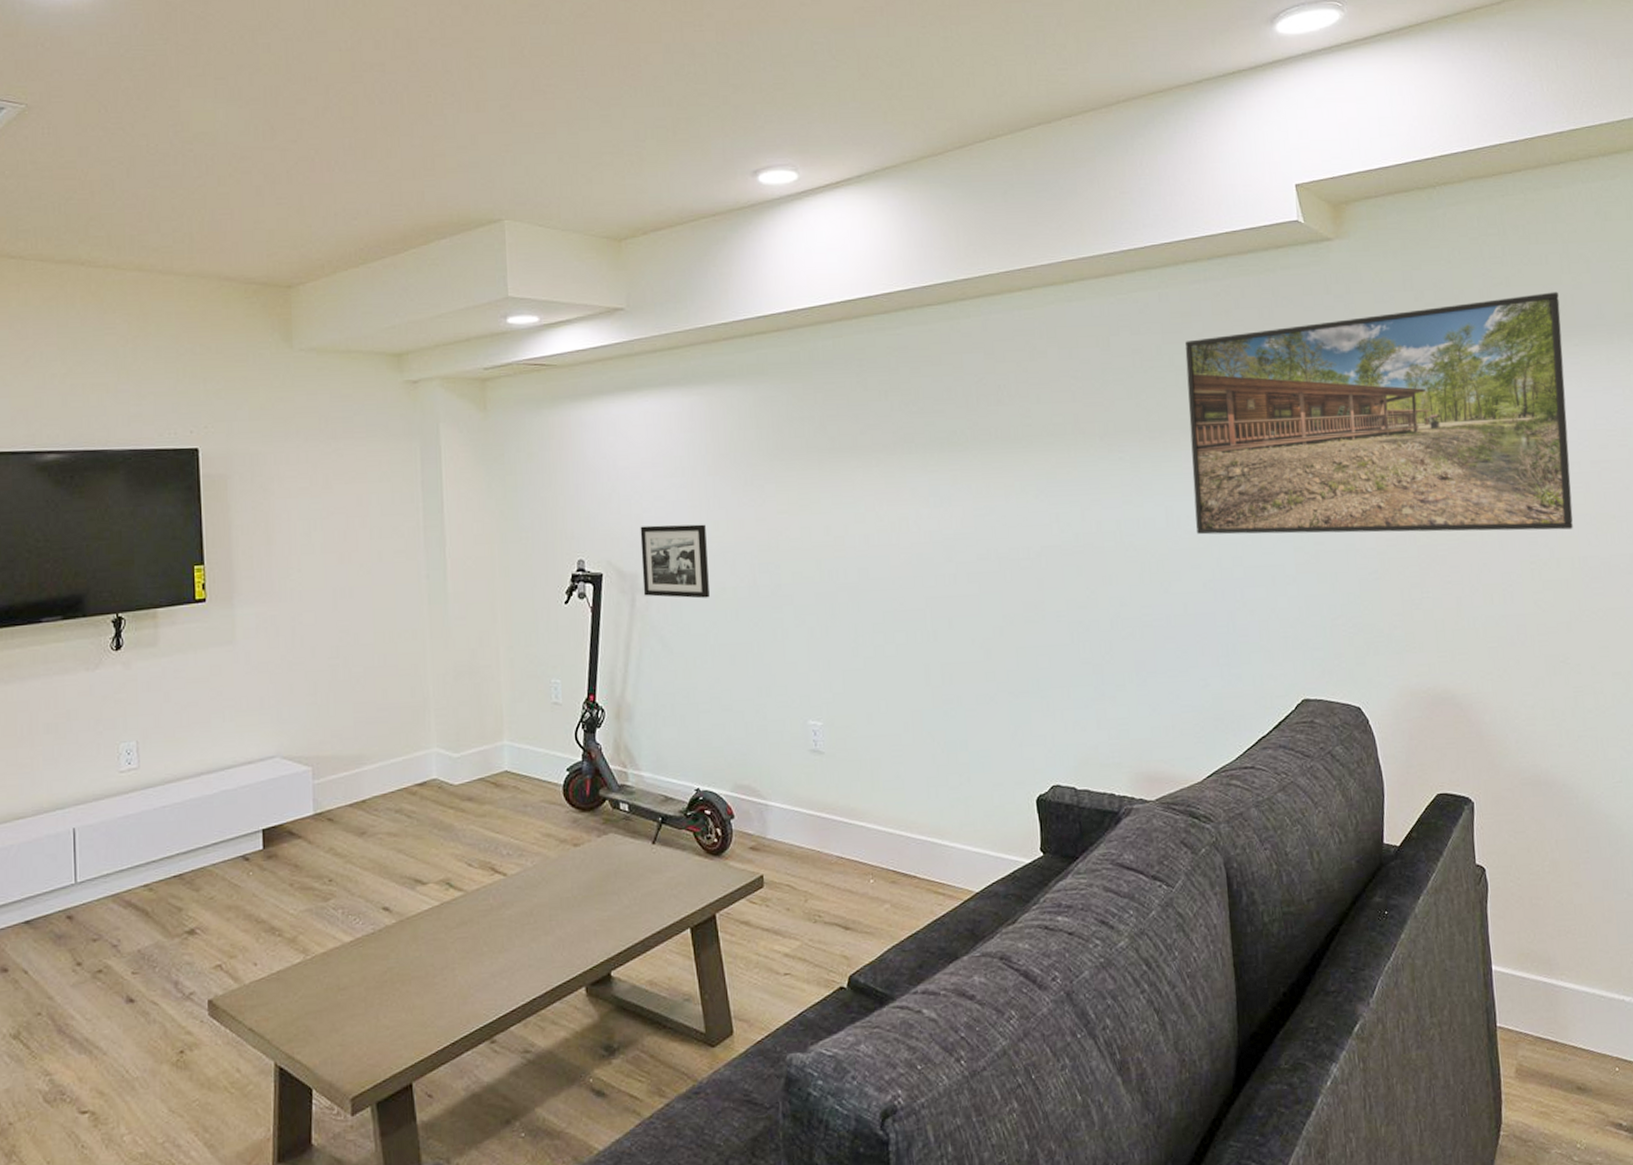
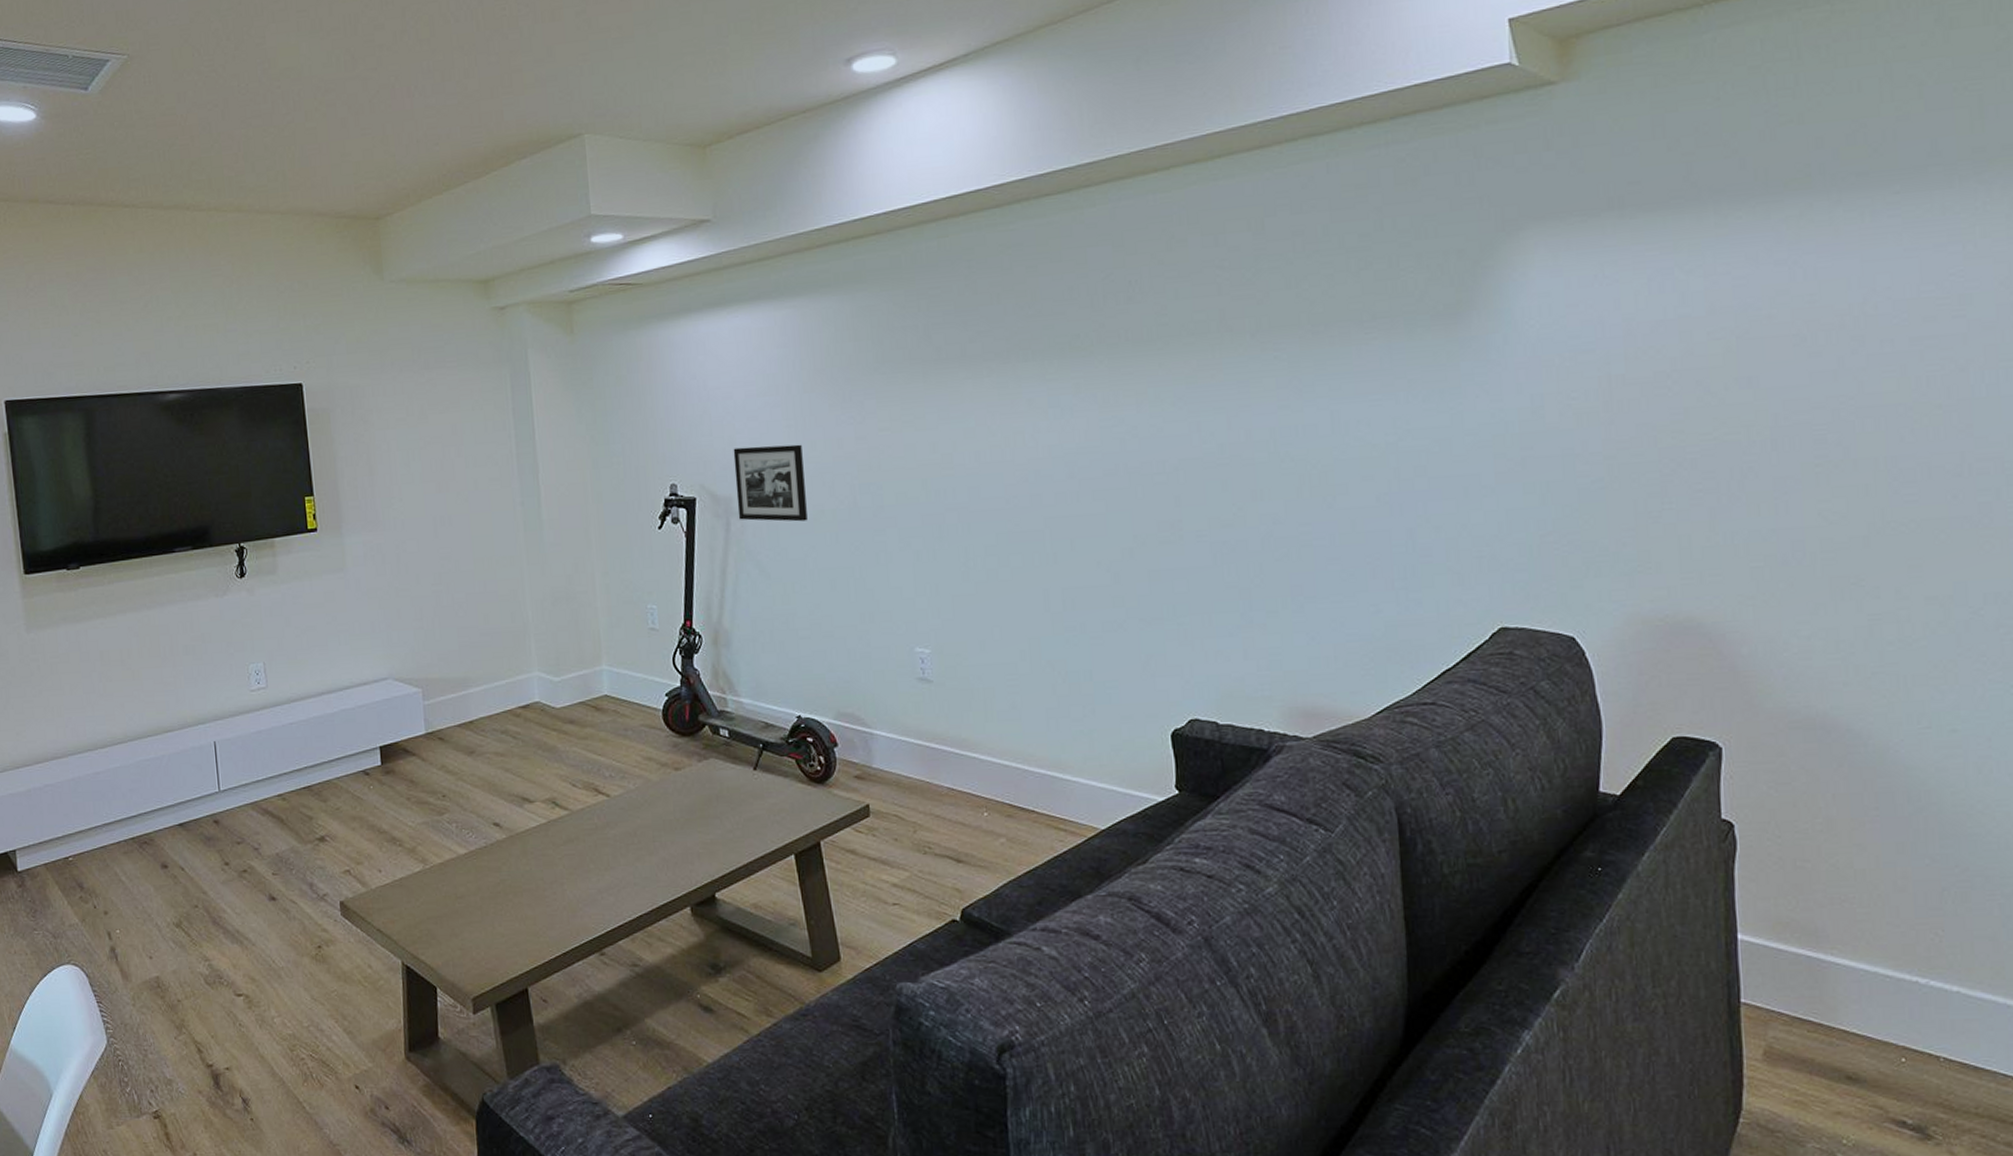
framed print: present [1185,291,1573,535] -> none [1359,126,1880,442]

